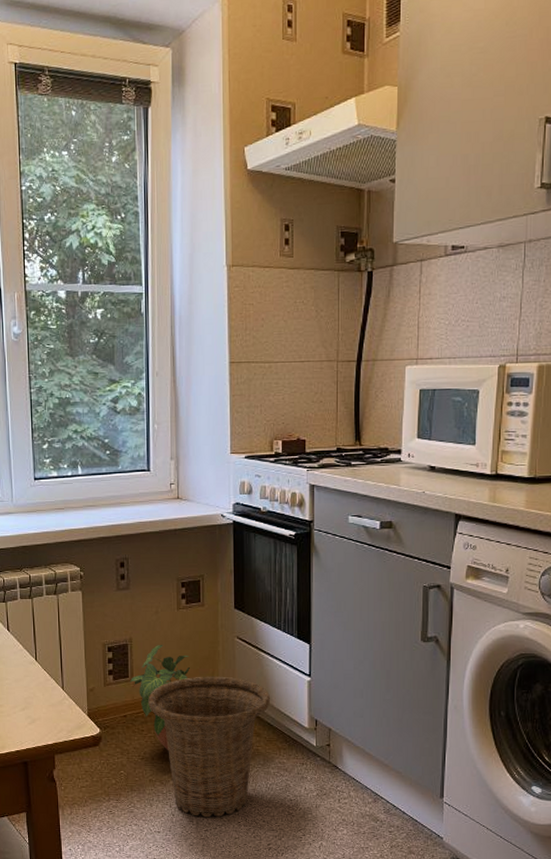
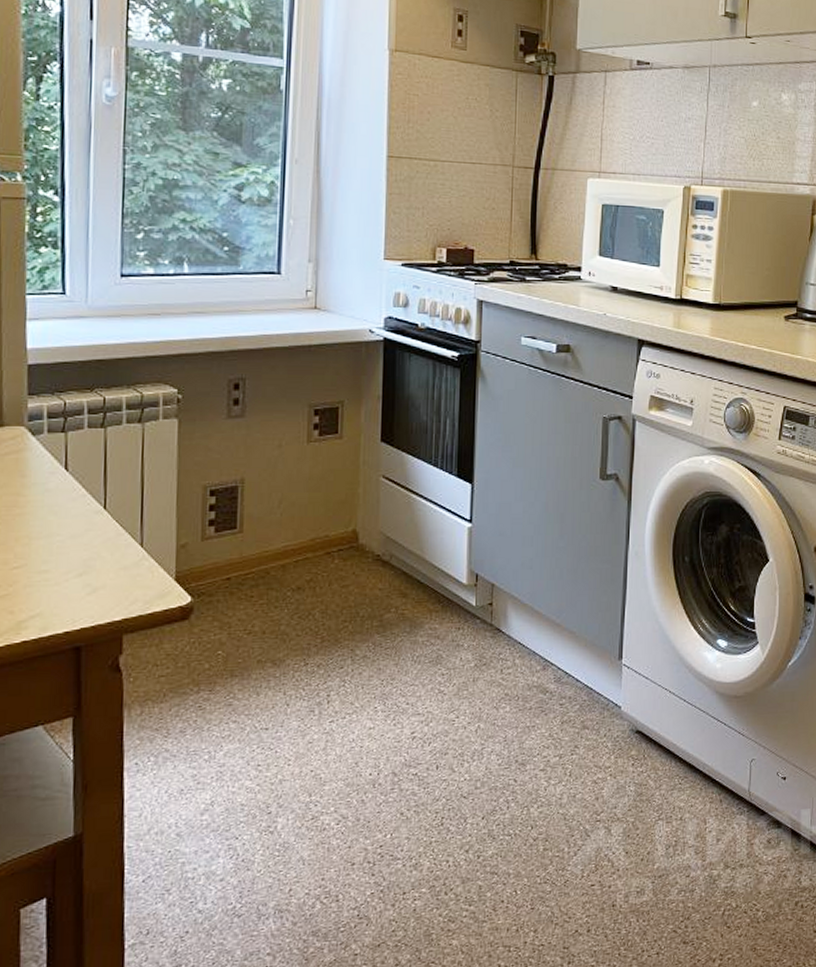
potted plant: present [129,645,214,750] -> none [237,487,350,621]
basket: present [148,676,271,818] -> none [261,524,422,705]

